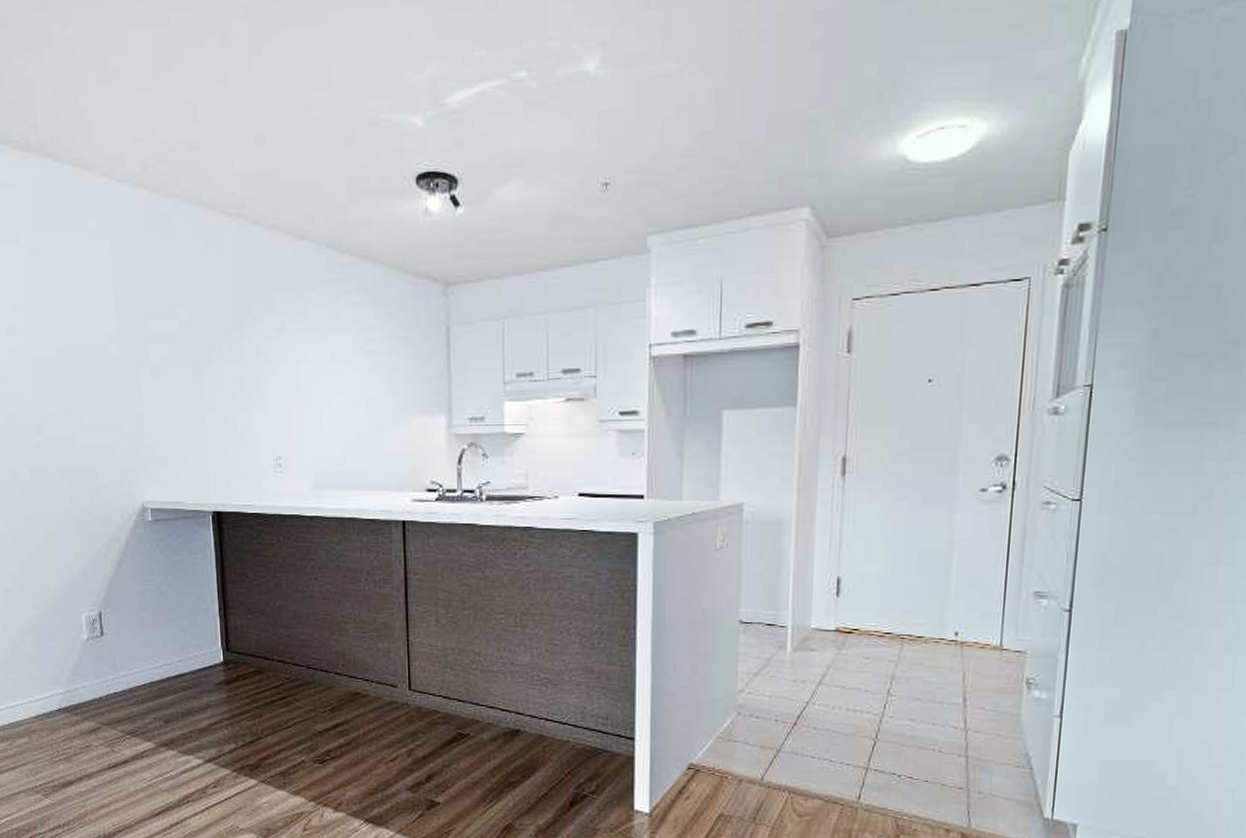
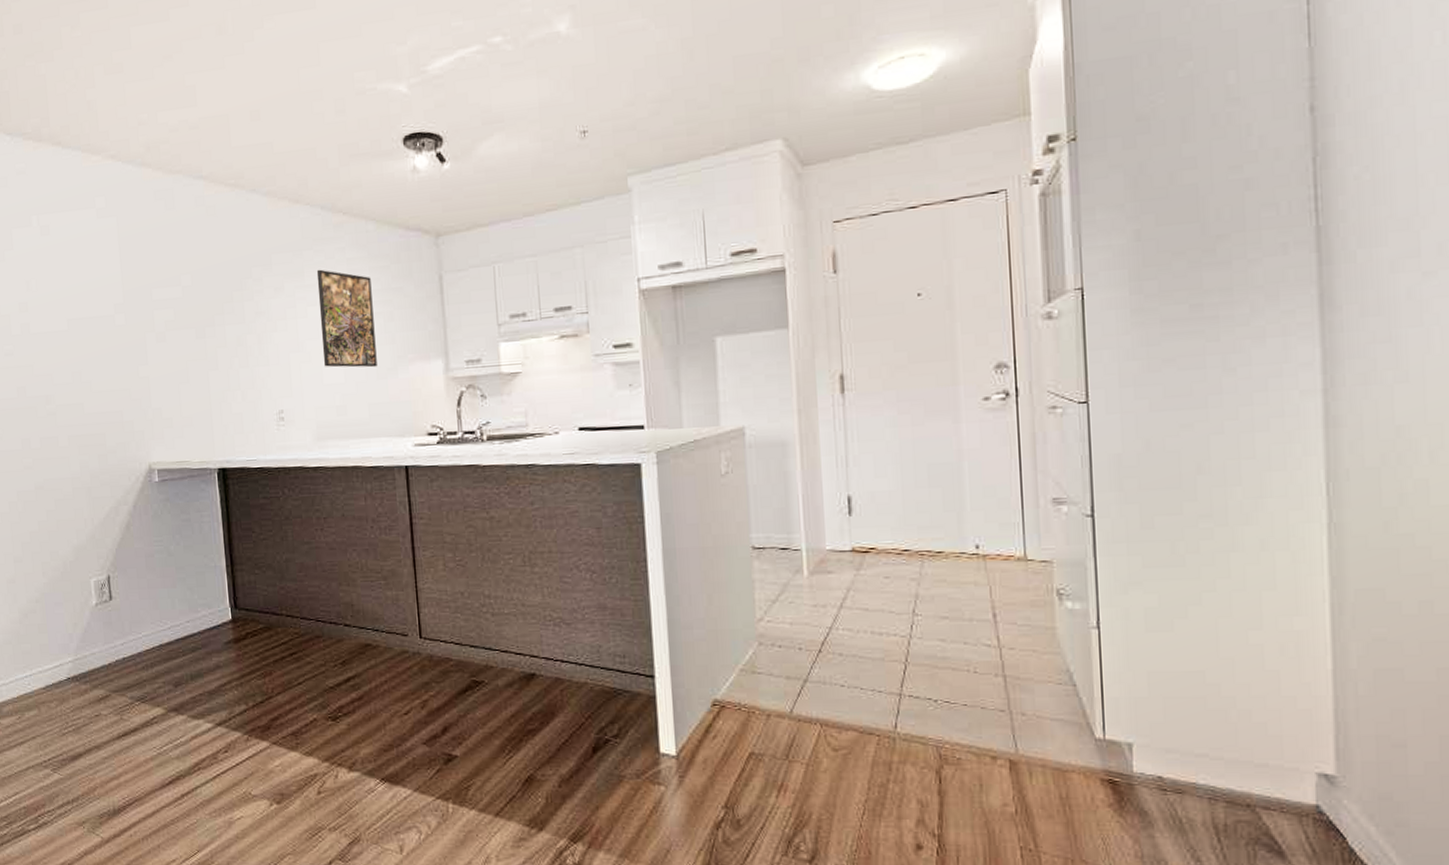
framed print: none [319,312,379,419] -> present [316,269,377,368]

